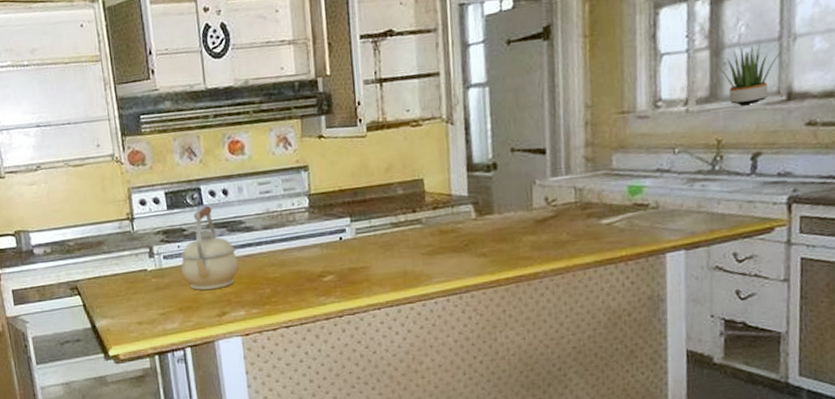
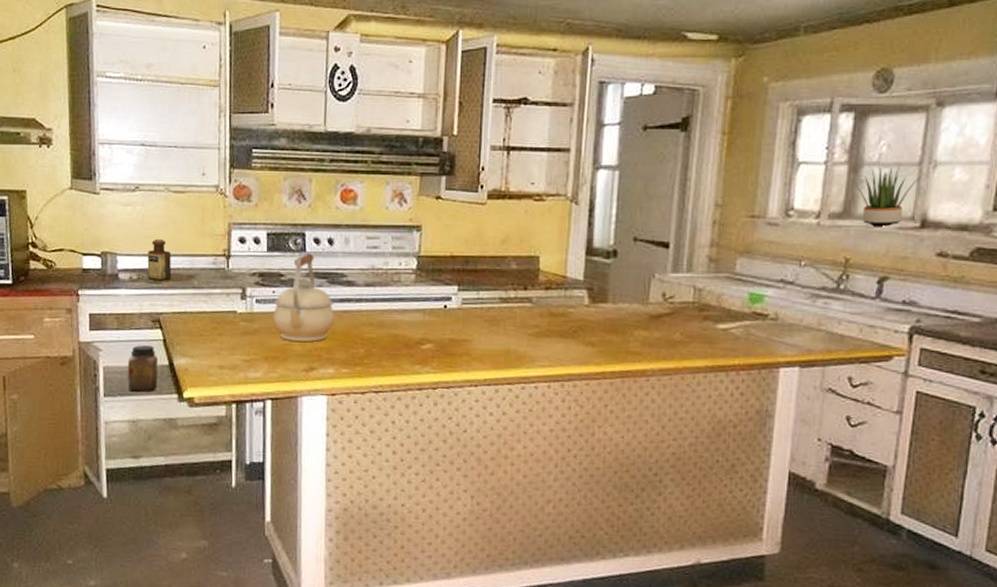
jar: none [53,312,84,357] -> present [127,345,159,392]
bottle: none [57,211,83,252] -> present [147,238,172,281]

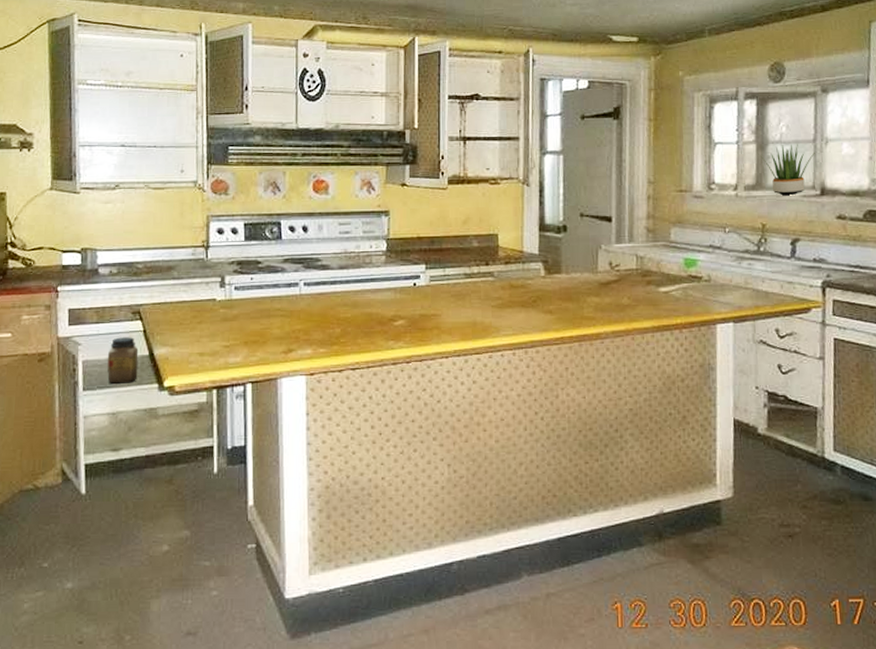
bottle: present [147,238,172,281] -> none [127,233,152,274]
kettle: present [273,253,334,343] -> none [252,240,311,326]

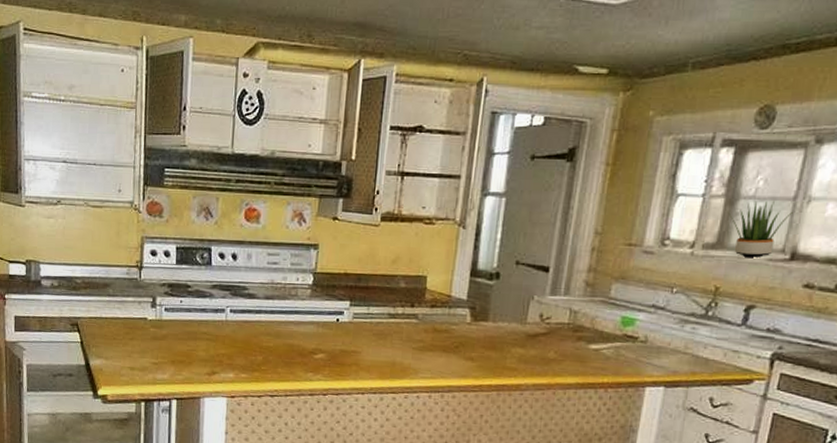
jar: present [107,337,139,384] -> none [48,346,76,389]

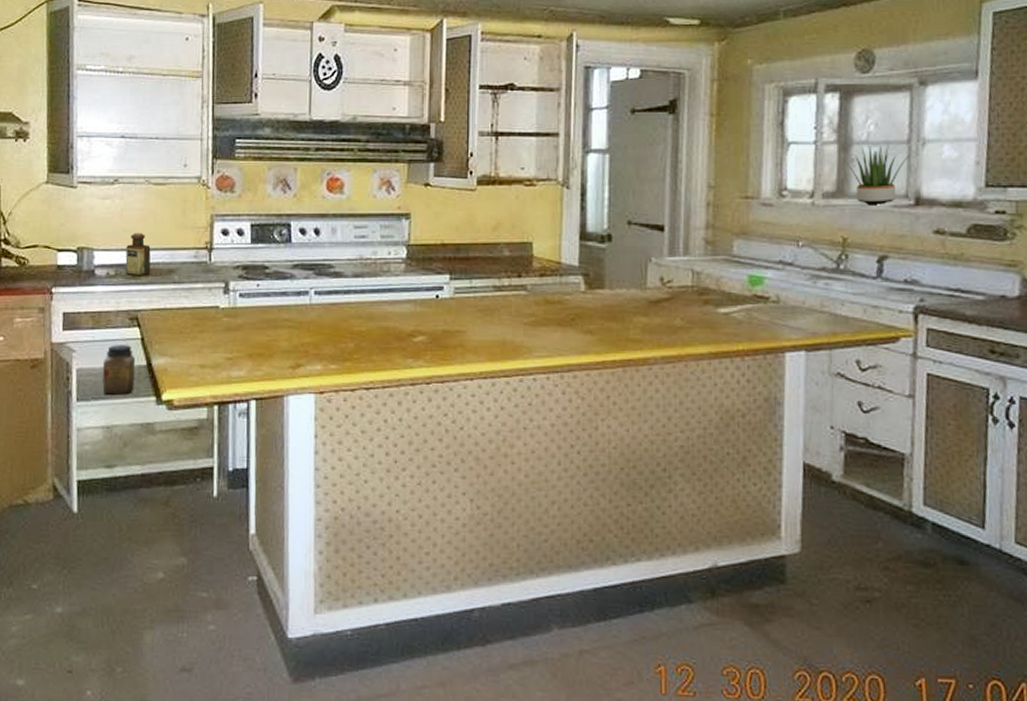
jar: none [48,346,76,389] -> present [102,345,136,395]
bottle: none [67,249,89,289] -> present [125,232,151,276]

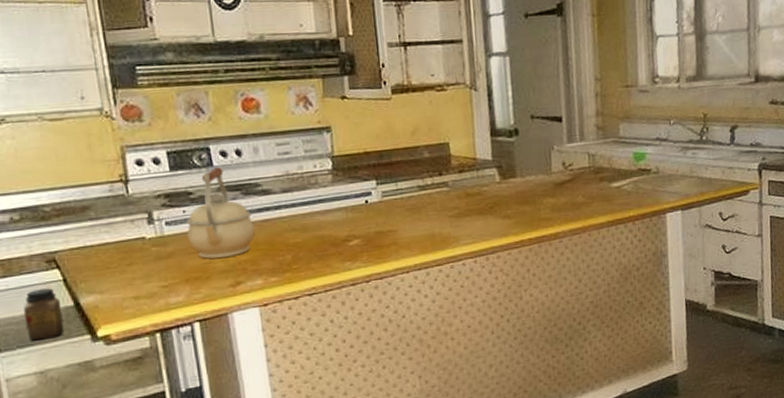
bottle: present [125,232,151,276] -> none [28,172,62,218]
kettle: none [257,244,322,338] -> present [186,166,255,259]
potted plant: present [840,144,909,206] -> none [697,33,749,85]

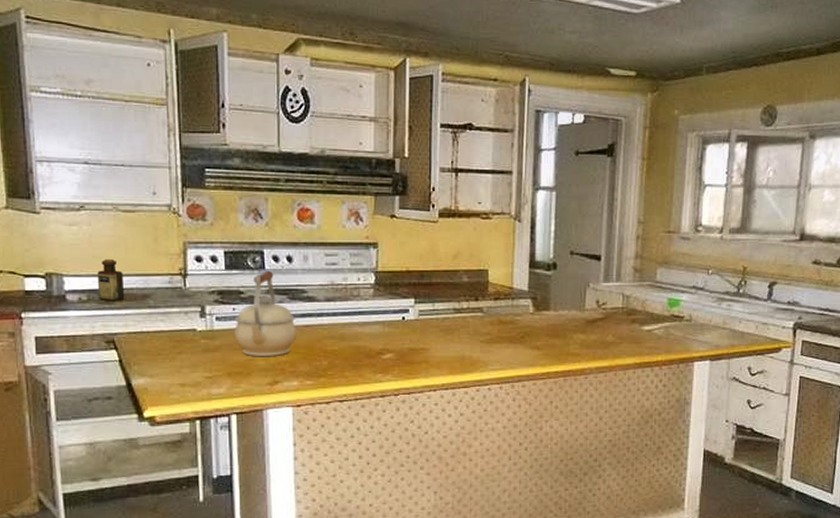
jar: present [23,288,65,341] -> none [81,367,115,414]
bottle: none [28,172,62,218] -> present [97,258,125,301]

